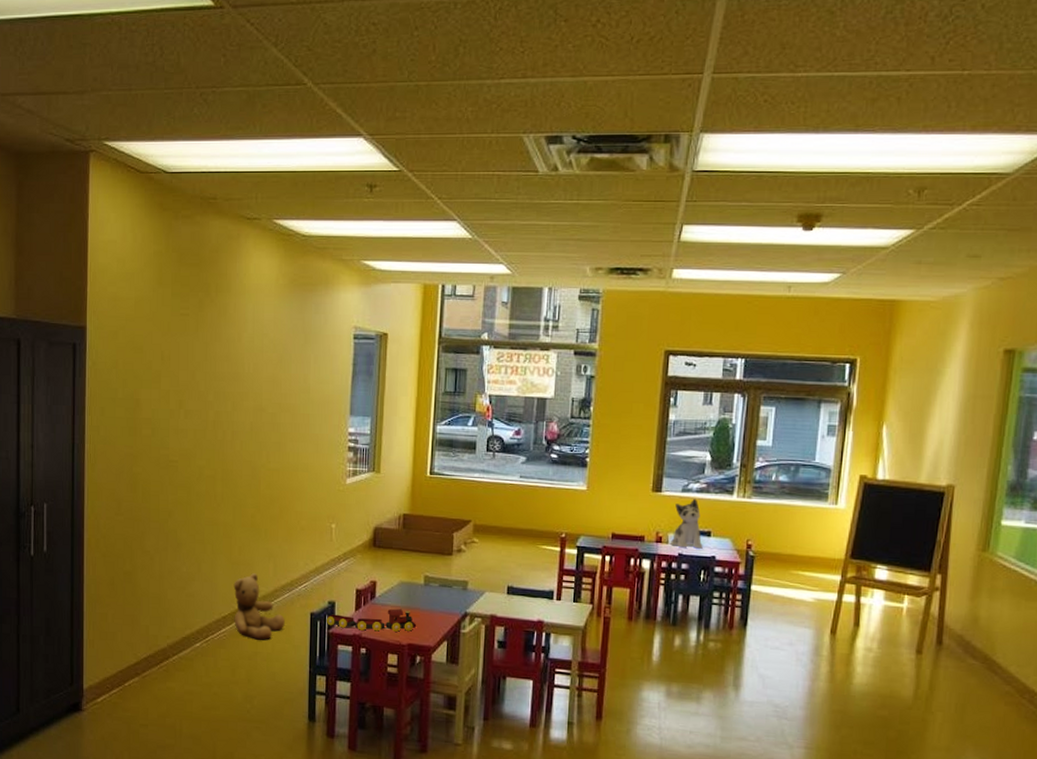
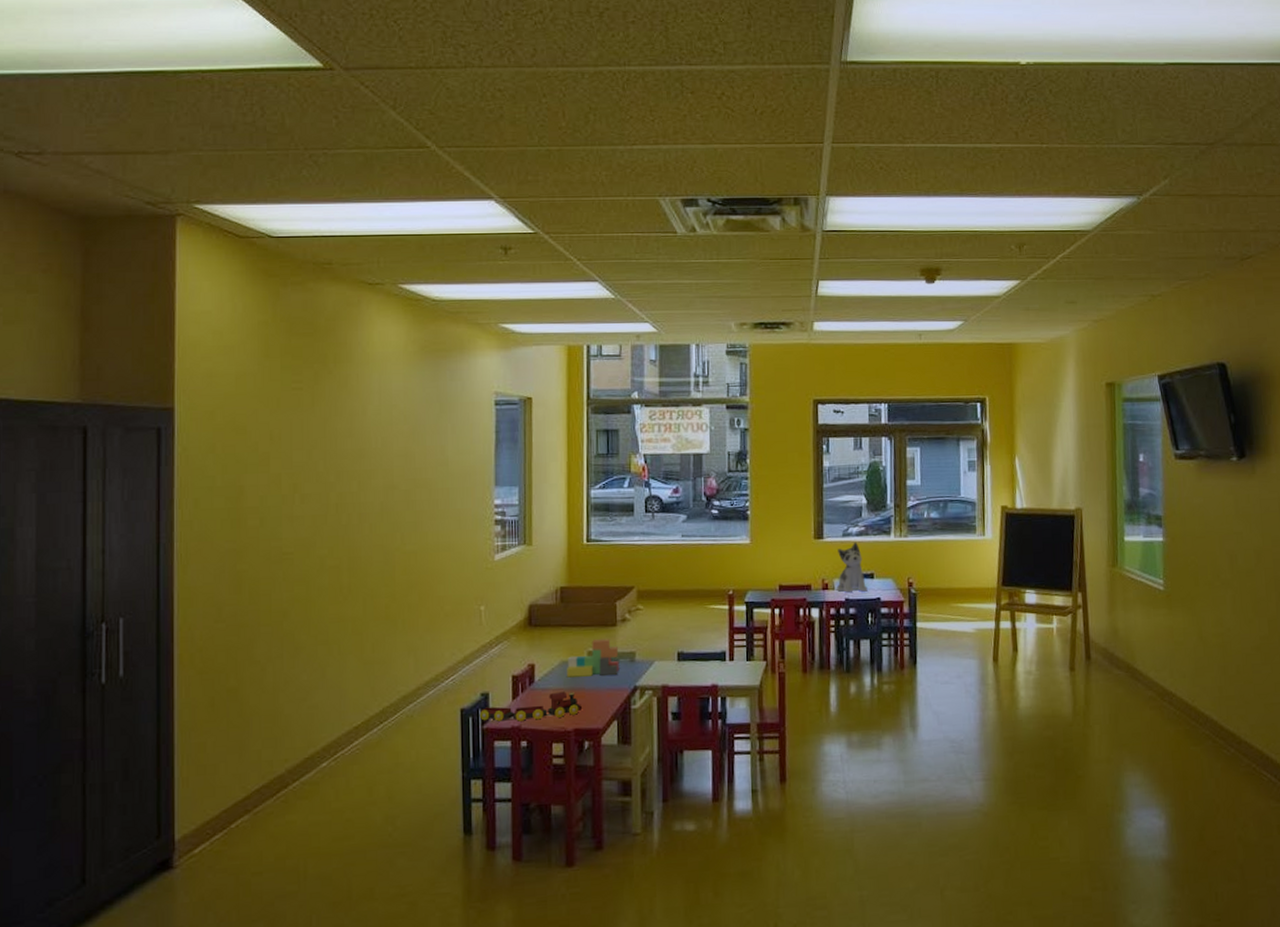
teddy bear: present [233,573,285,640] -> none [366,672,431,749]
building blocks: none [405,565,453,601] -> present [567,639,620,678]

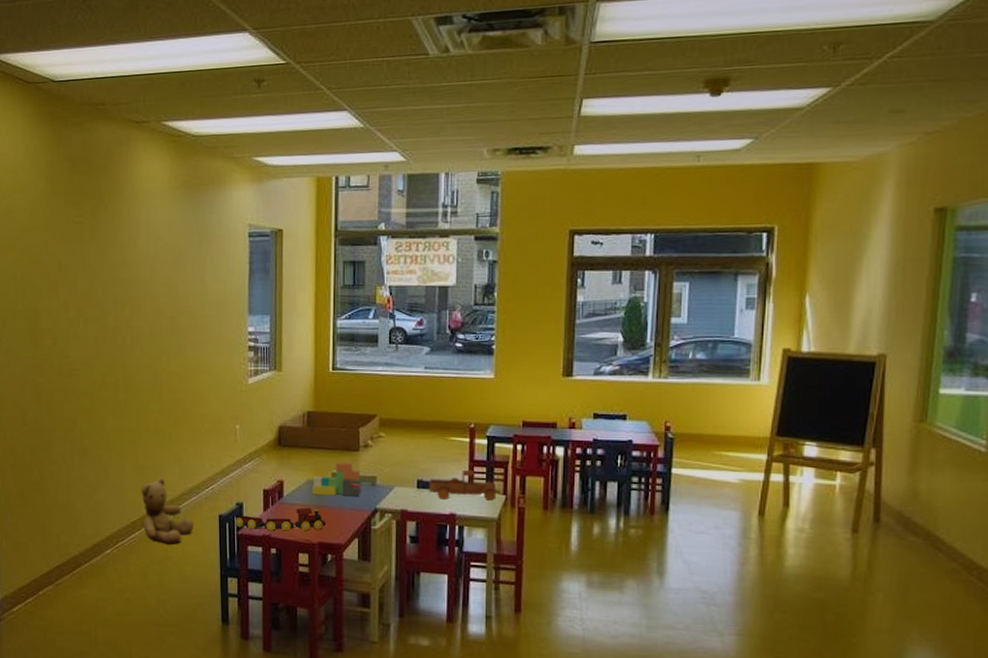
teddy bear: none [366,672,431,749] -> present [141,478,194,544]
toy truck: none [690,637,761,671] -> present [429,469,501,500]
plush toy: present [837,542,868,593] -> none [585,381,619,433]

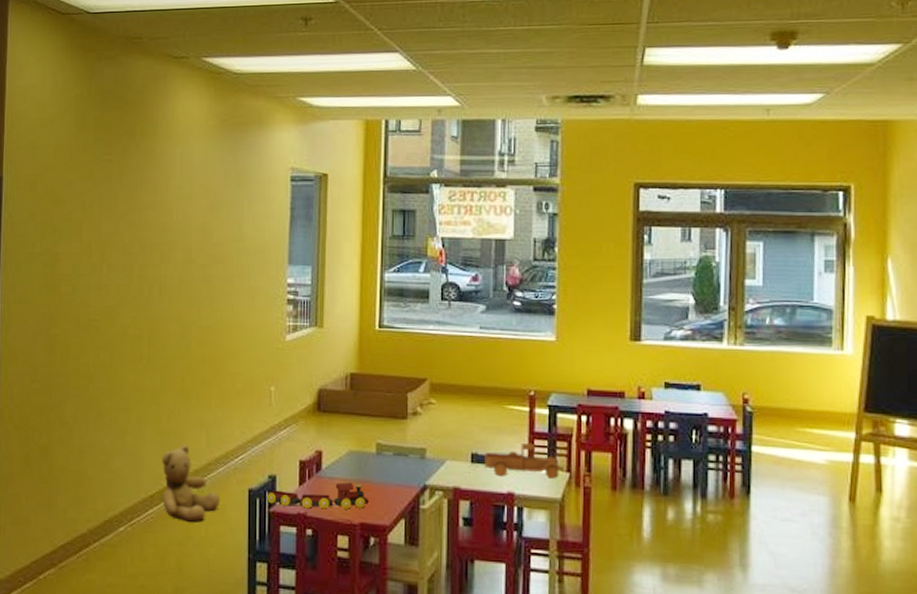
building blocks: present [312,462,361,497] -> none [355,431,409,472]

